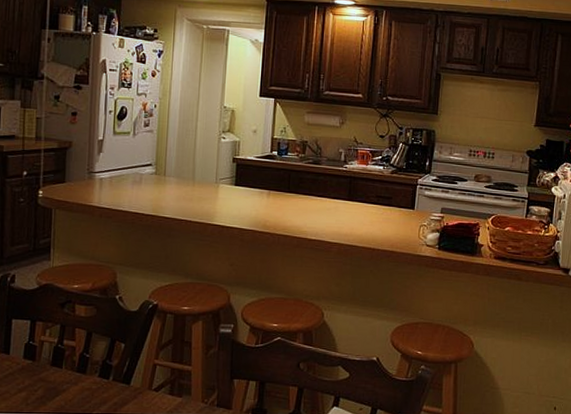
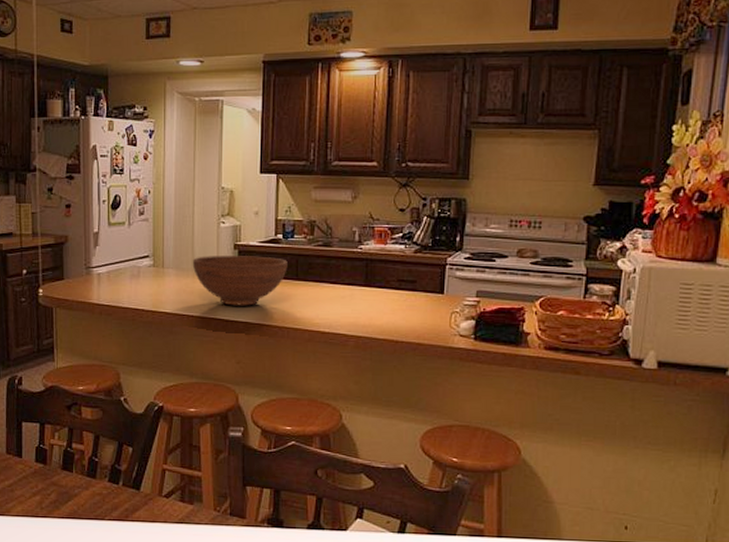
fruit bowl: none [193,167,281,214] -> present [192,256,288,306]

